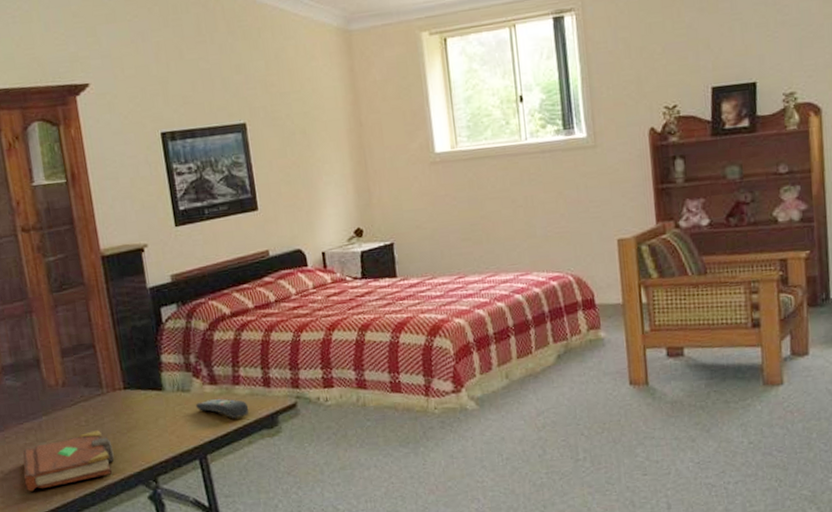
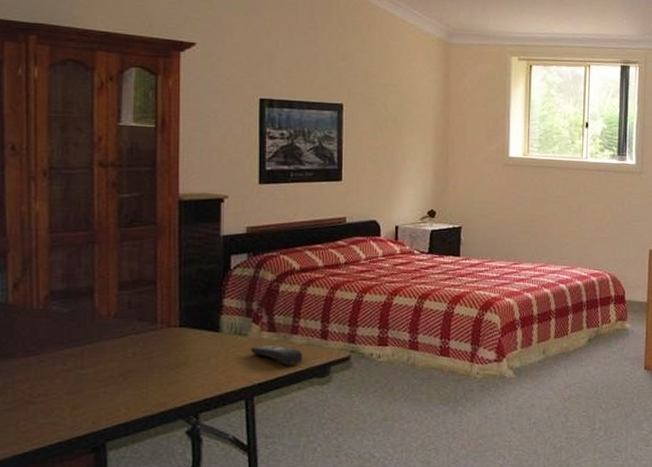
book: present [22,430,114,492] -> none [53,363,157,417]

